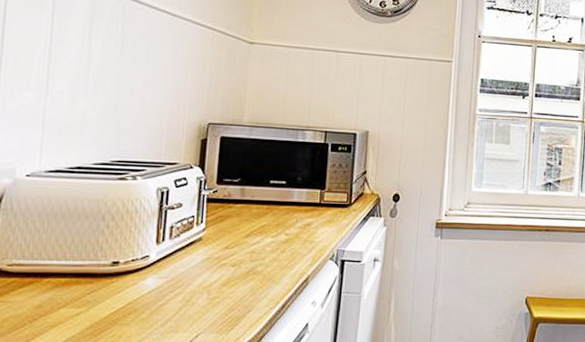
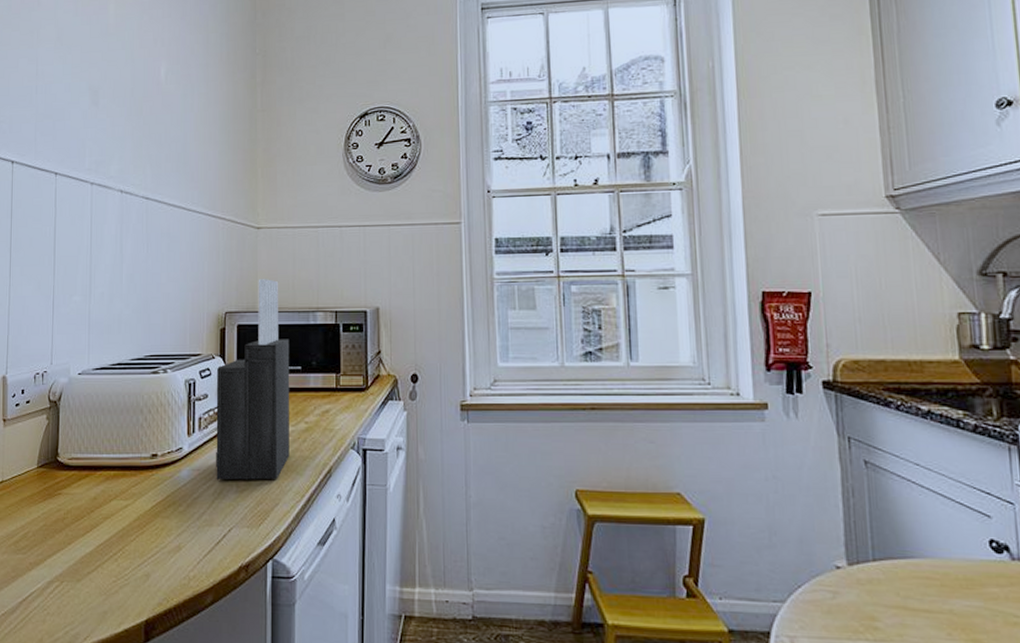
knife block: none [185,93,276,288] -> present [216,279,290,481]

